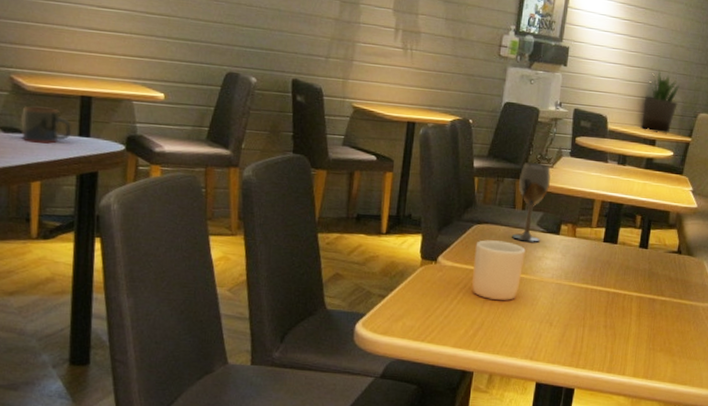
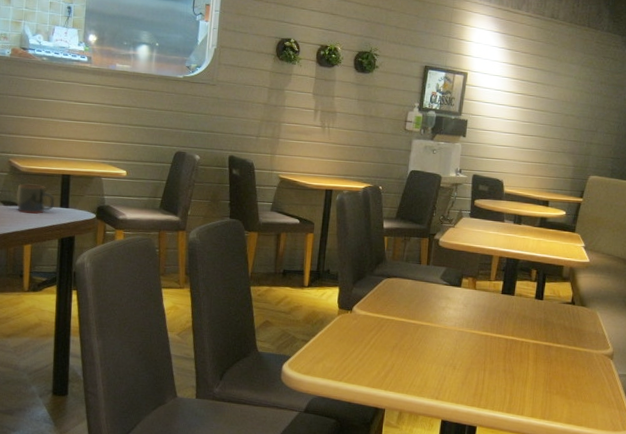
mug: present [472,240,526,300] -> none [383,292,431,346]
wine glass: present [512,162,551,242] -> none [418,223,453,294]
planter: present [641,70,680,135] -> none [535,138,571,196]

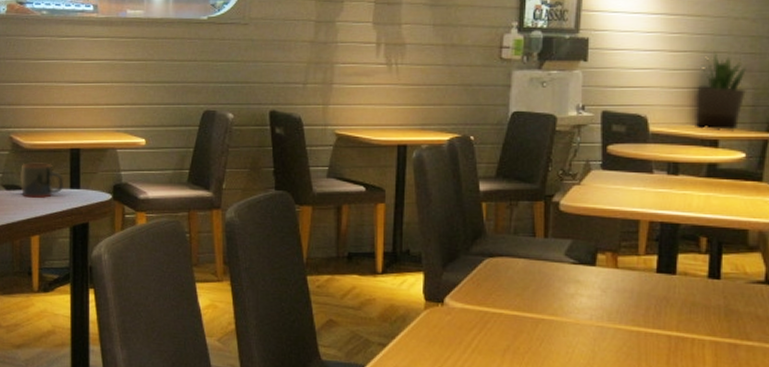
planter: none [535,138,571,196] -> present [696,52,746,132]

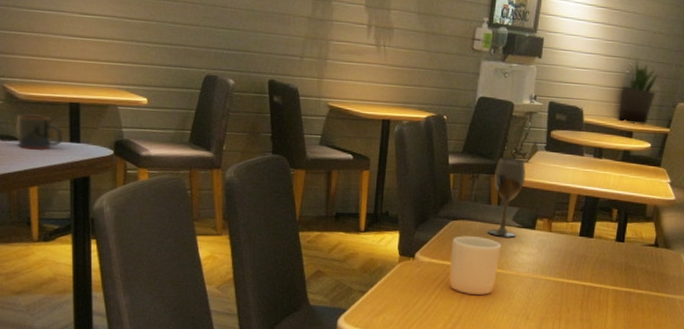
mug: none [489,276,553,348] -> present [449,236,502,295]
wine glass: none [534,181,579,276] -> present [488,158,526,238]

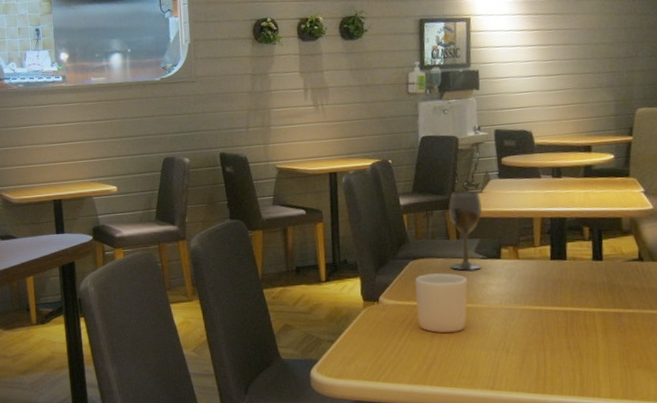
mug: present [16,114,64,151] -> none [12,213,51,246]
planter: present [618,59,658,126] -> none [570,73,610,138]

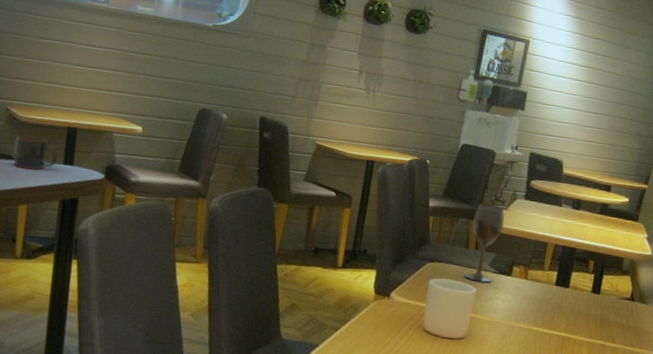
mug: none [12,213,51,246] -> present [12,135,59,172]

